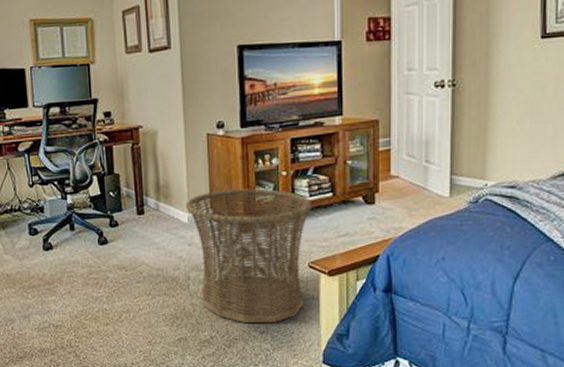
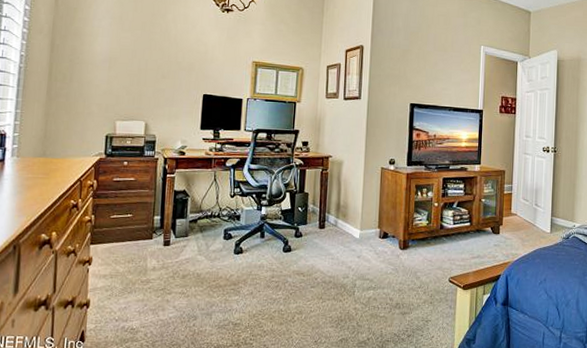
basket: present [185,188,313,323] -> none [359,213,455,328]

